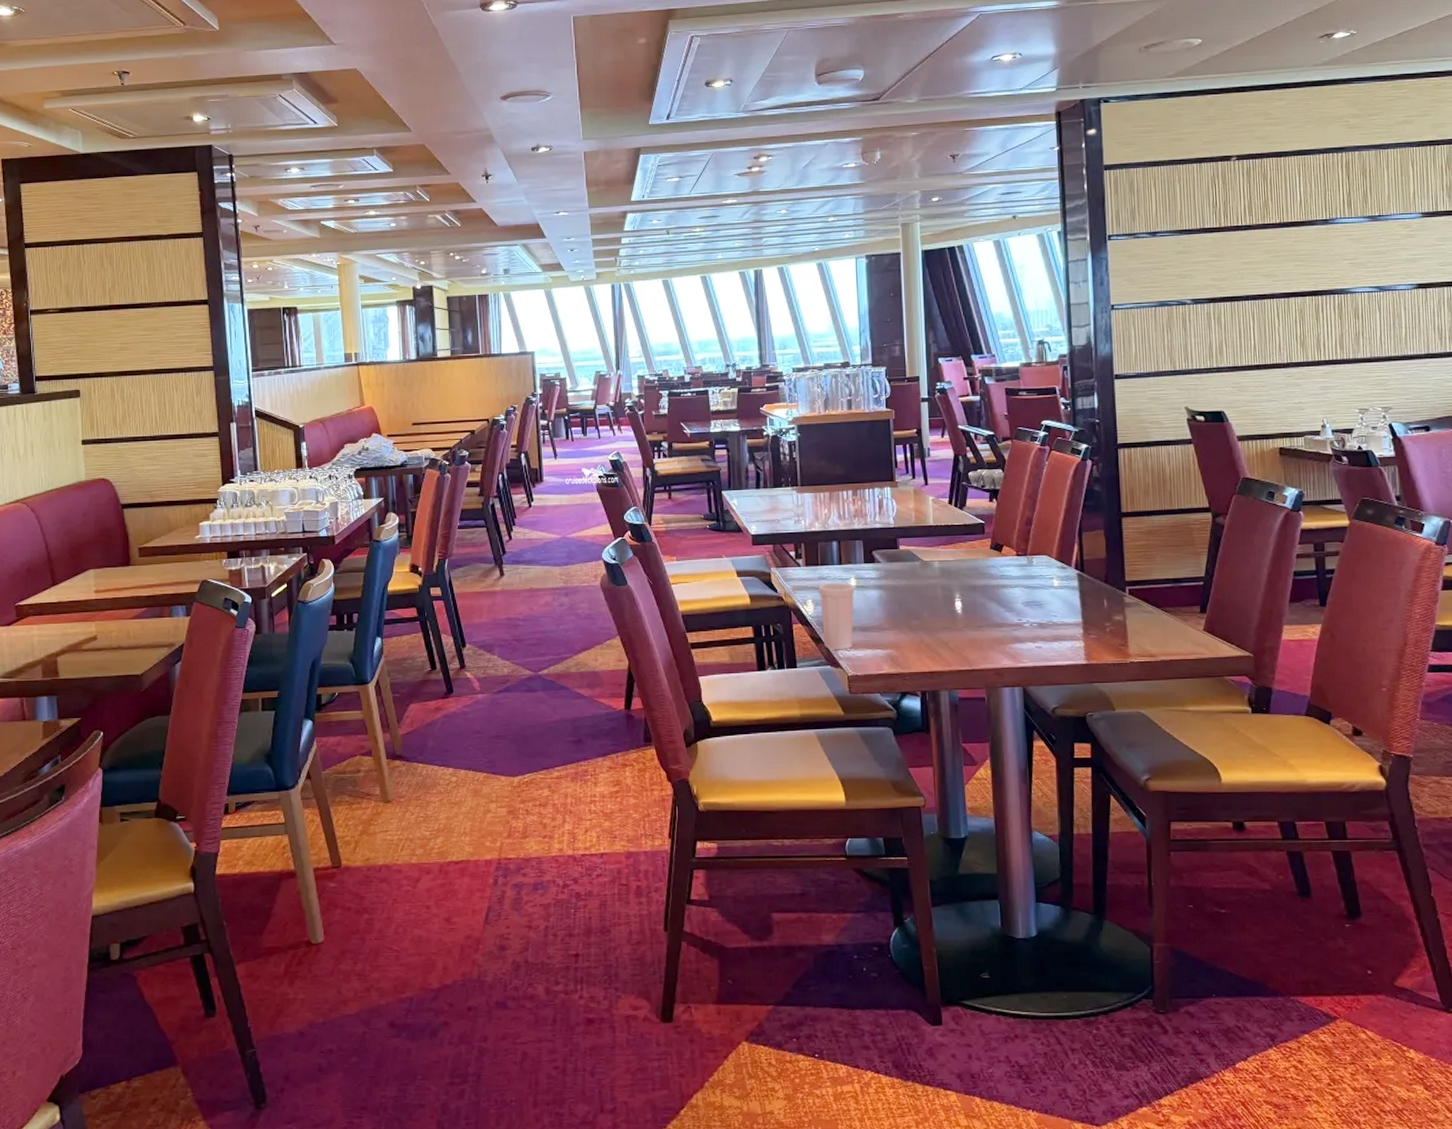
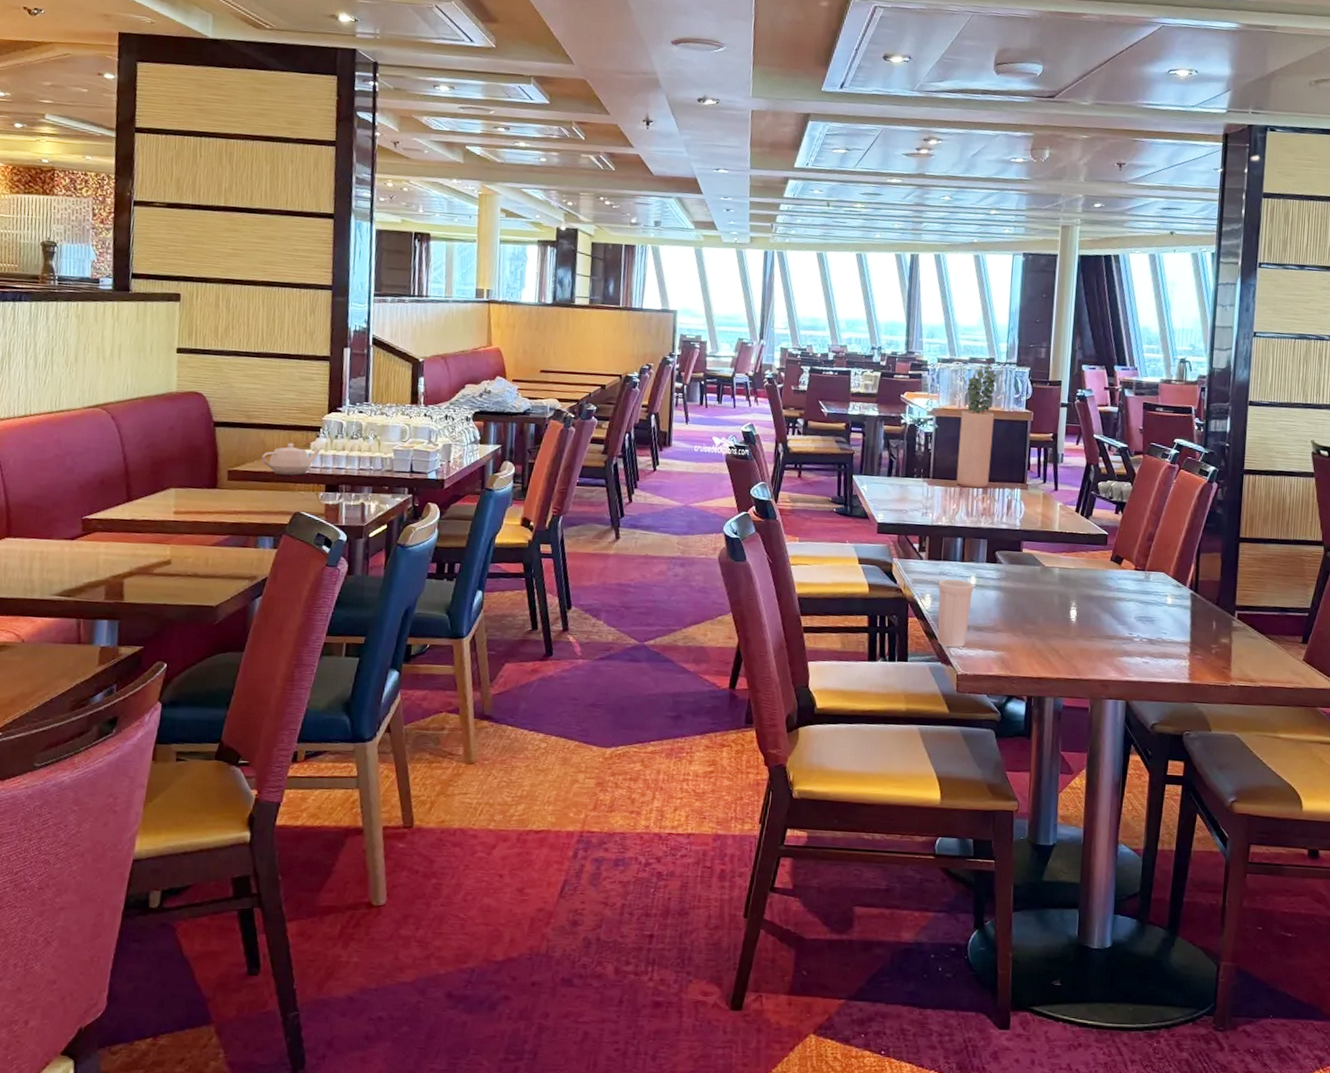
teapot: none [167,516,220,547] -> present [261,442,321,476]
vase: none [822,364,858,491] -> present [956,360,997,489]

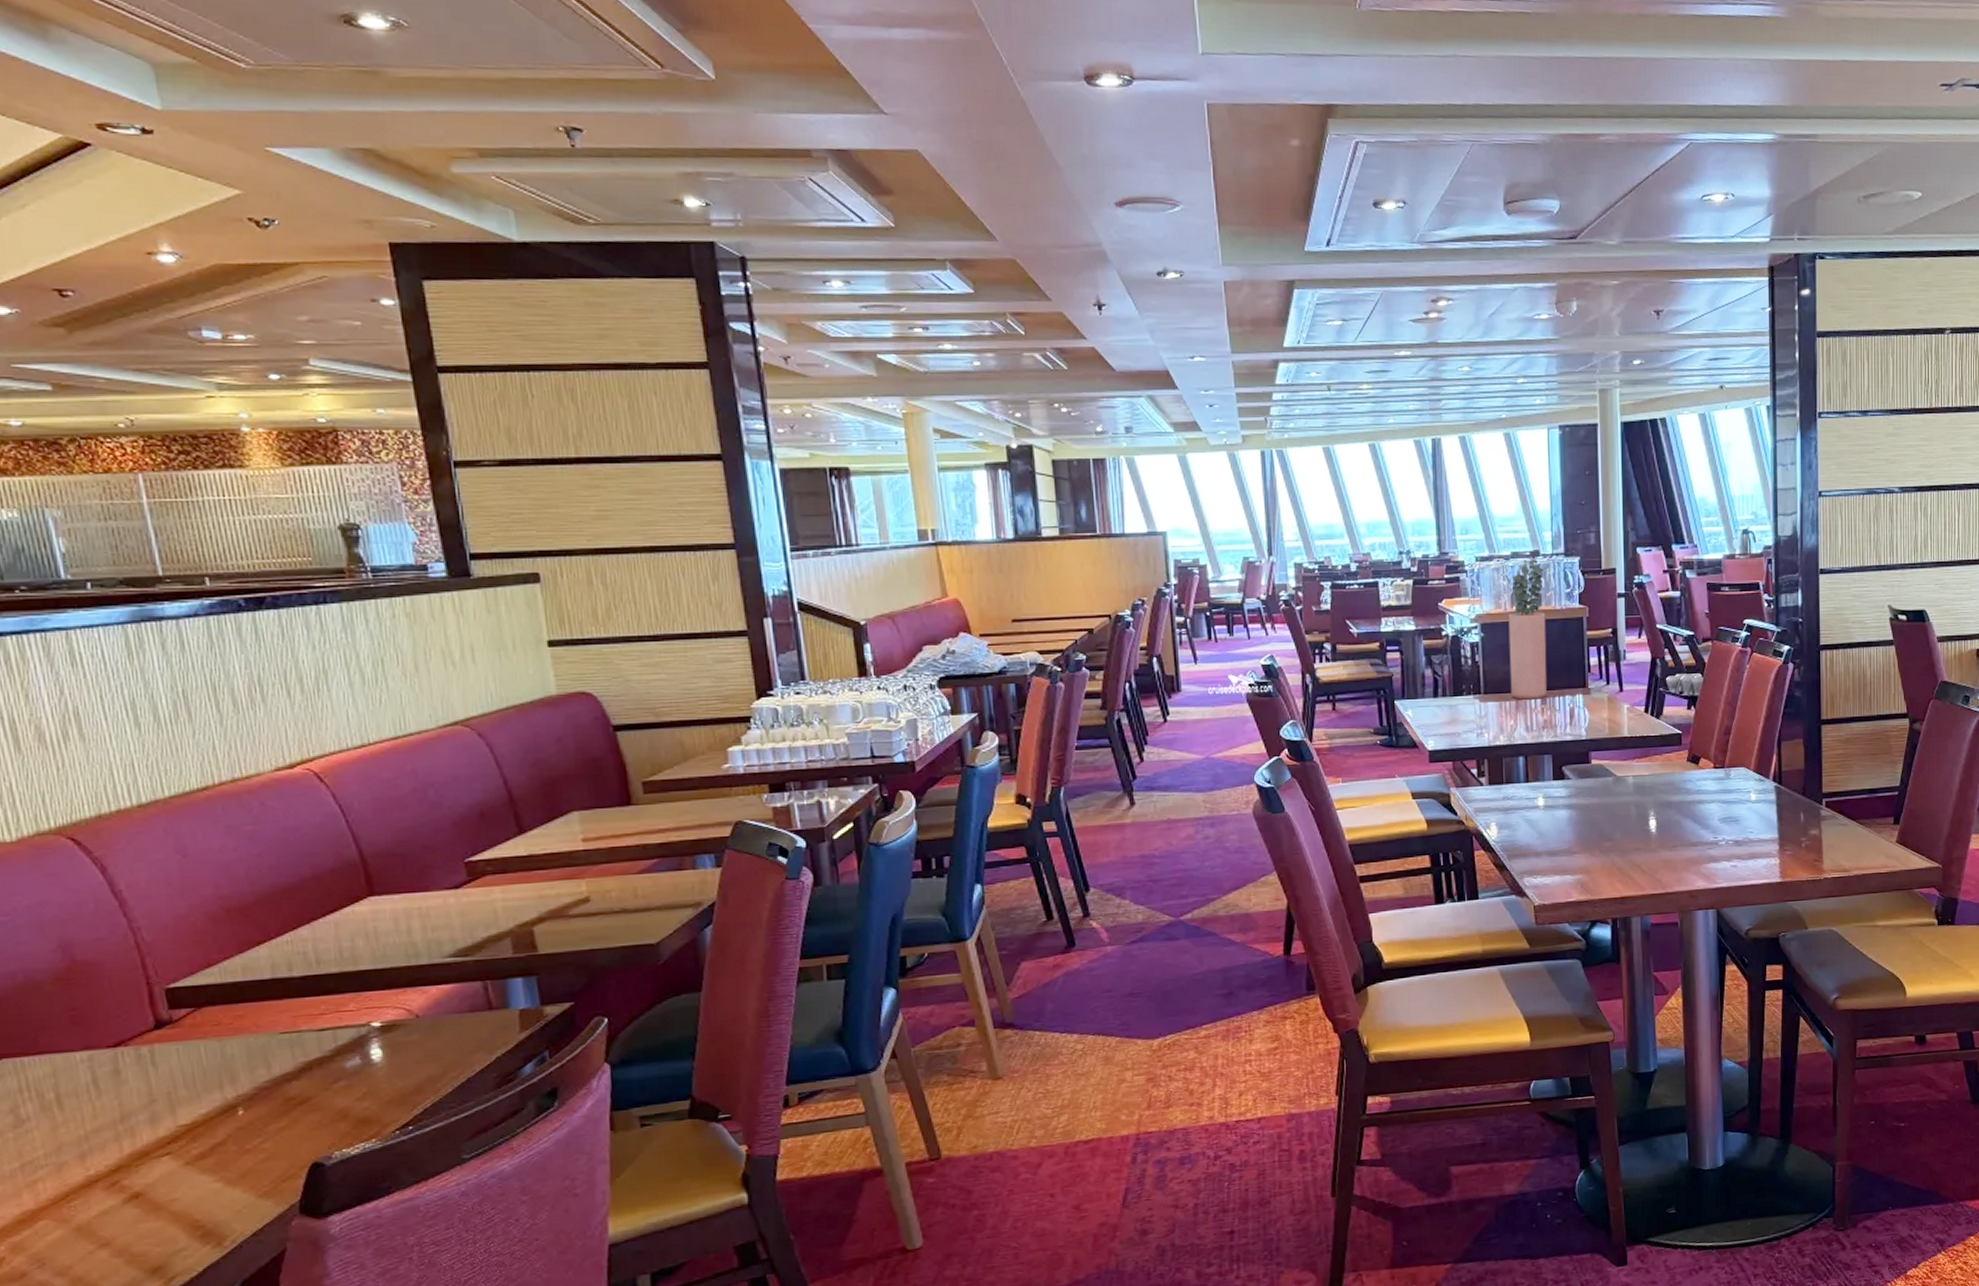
teapot: present [261,442,321,476] -> none [682,739,756,779]
cup: present [937,579,974,647] -> none [1503,802,1543,877]

